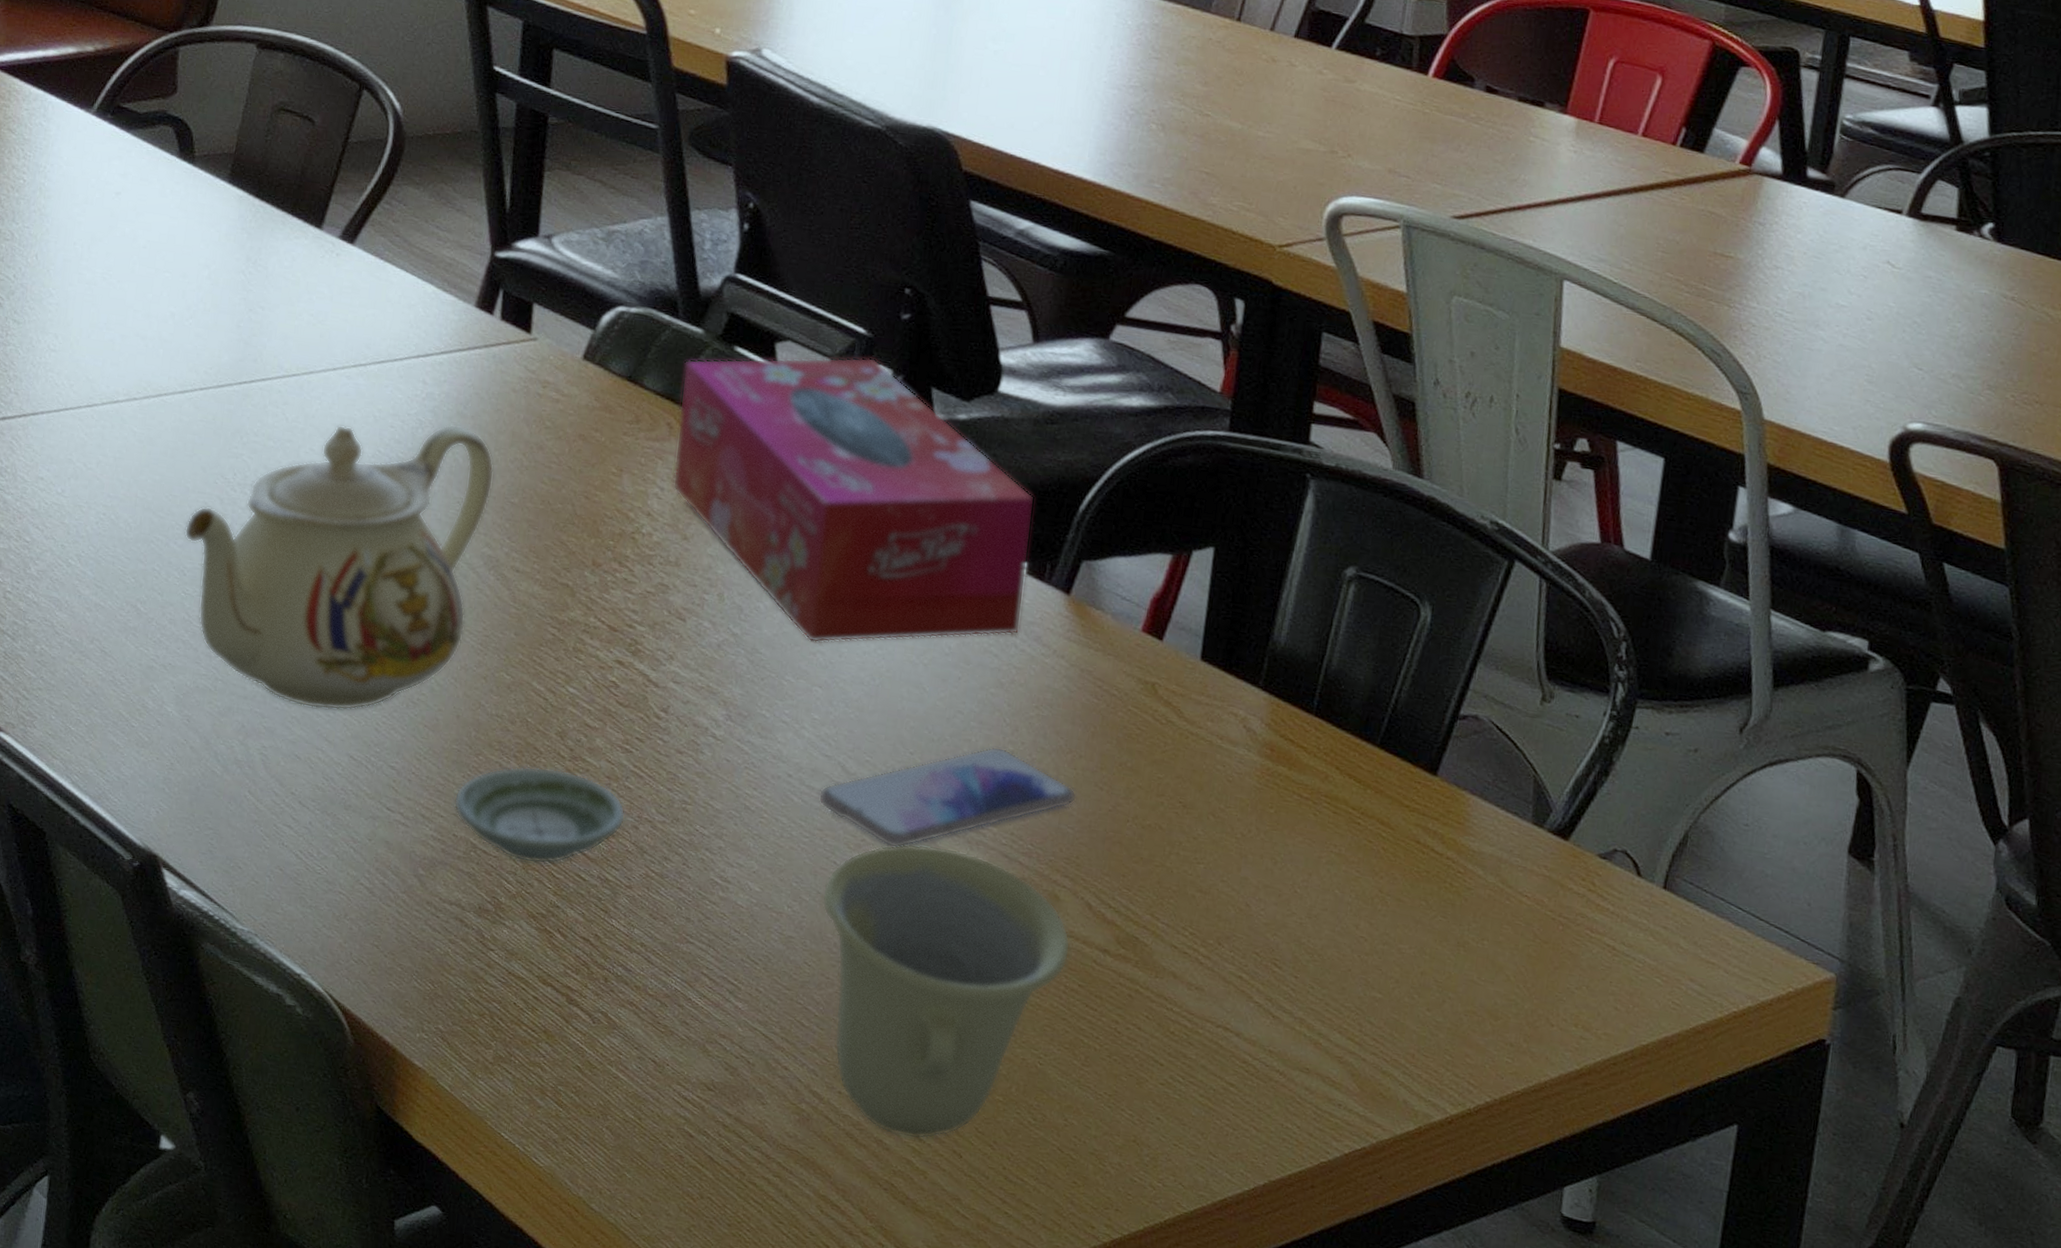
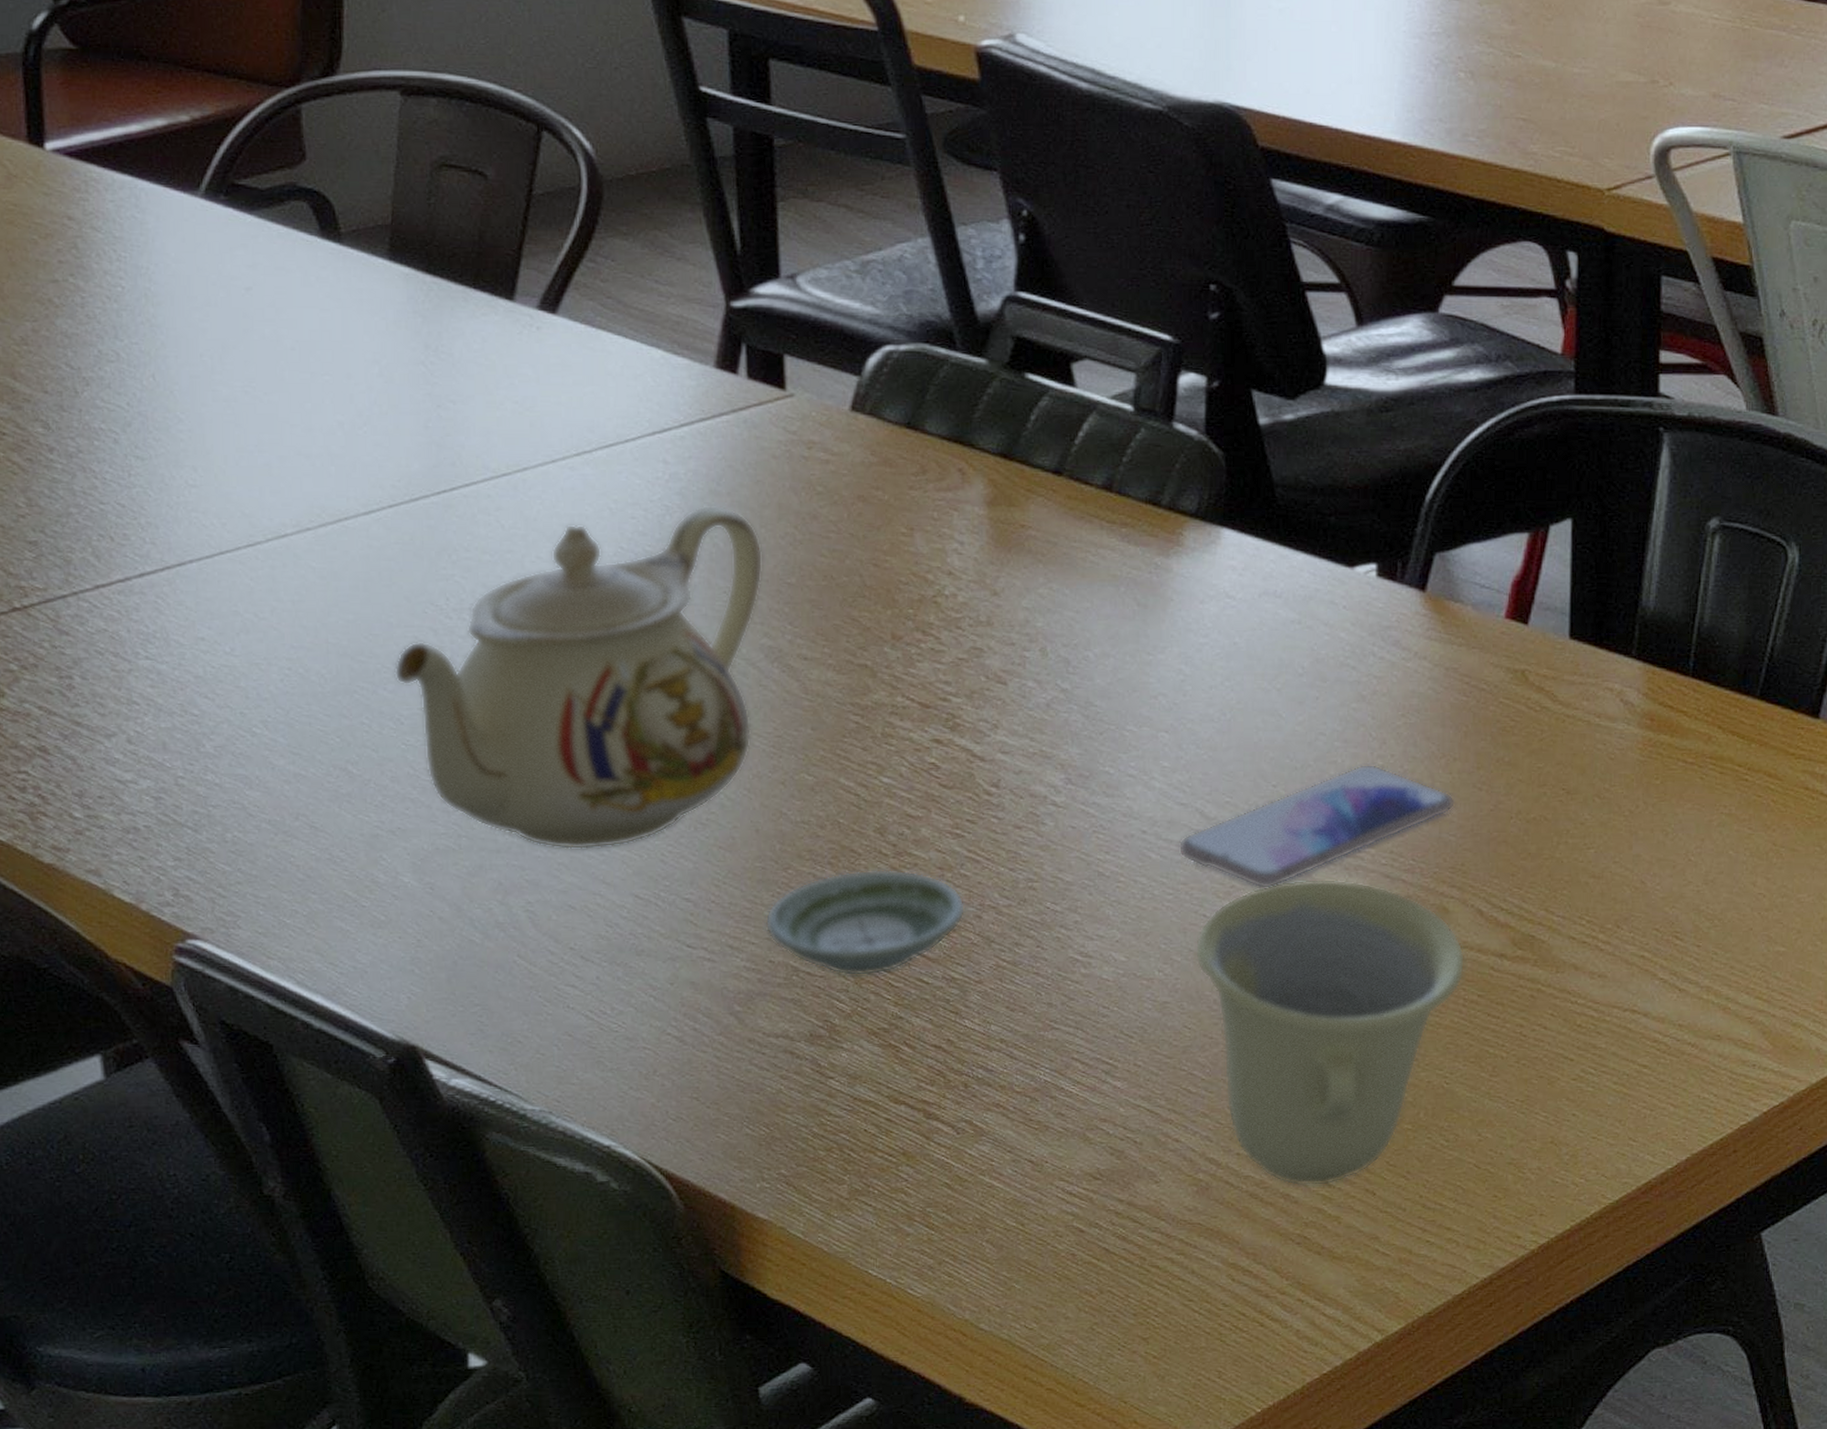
tissue box: present [672,357,1035,643] -> none [970,365,1378,685]

